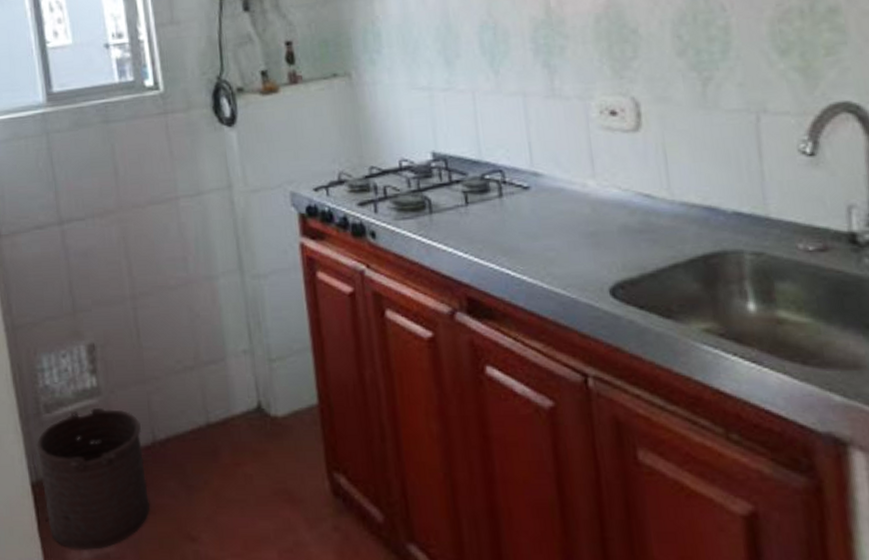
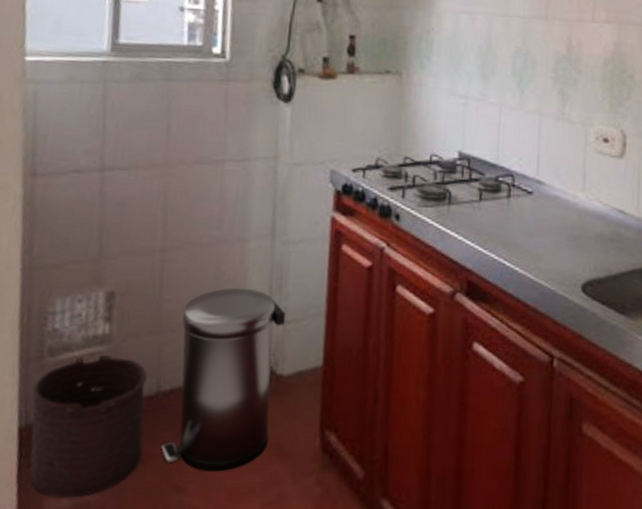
pedal bin: none [163,328,274,520] -> present [161,288,286,472]

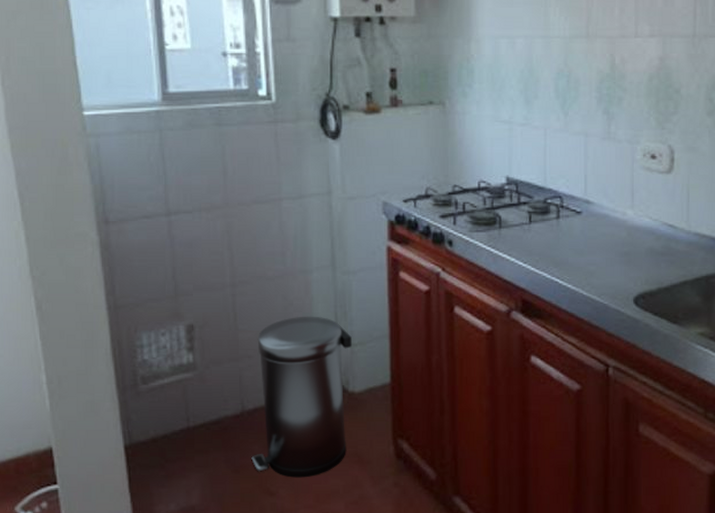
bucket: present [30,354,147,498] -> none [131,380,234,503]

